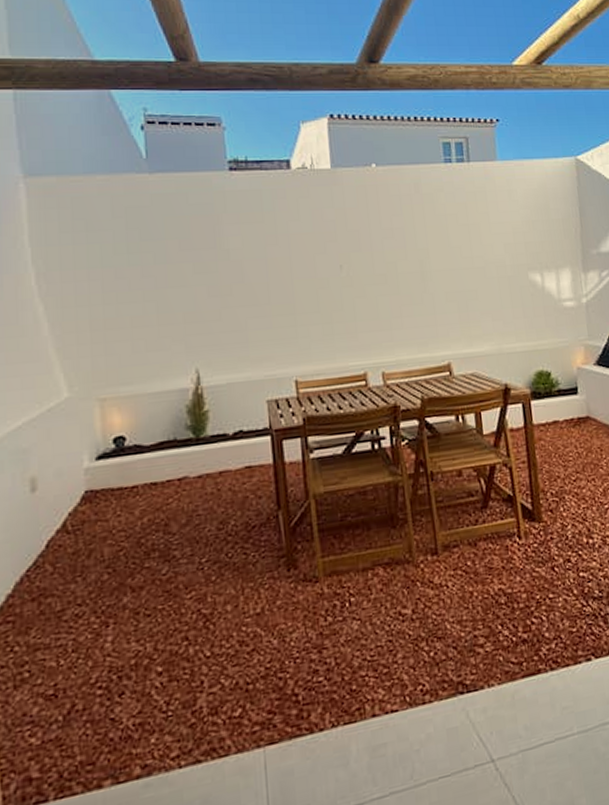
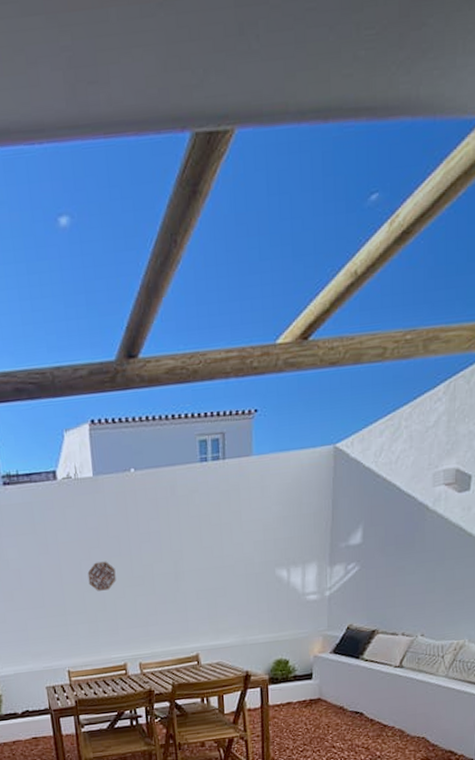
decorative platter: none [322,256,355,289] -> present [87,561,116,591]

